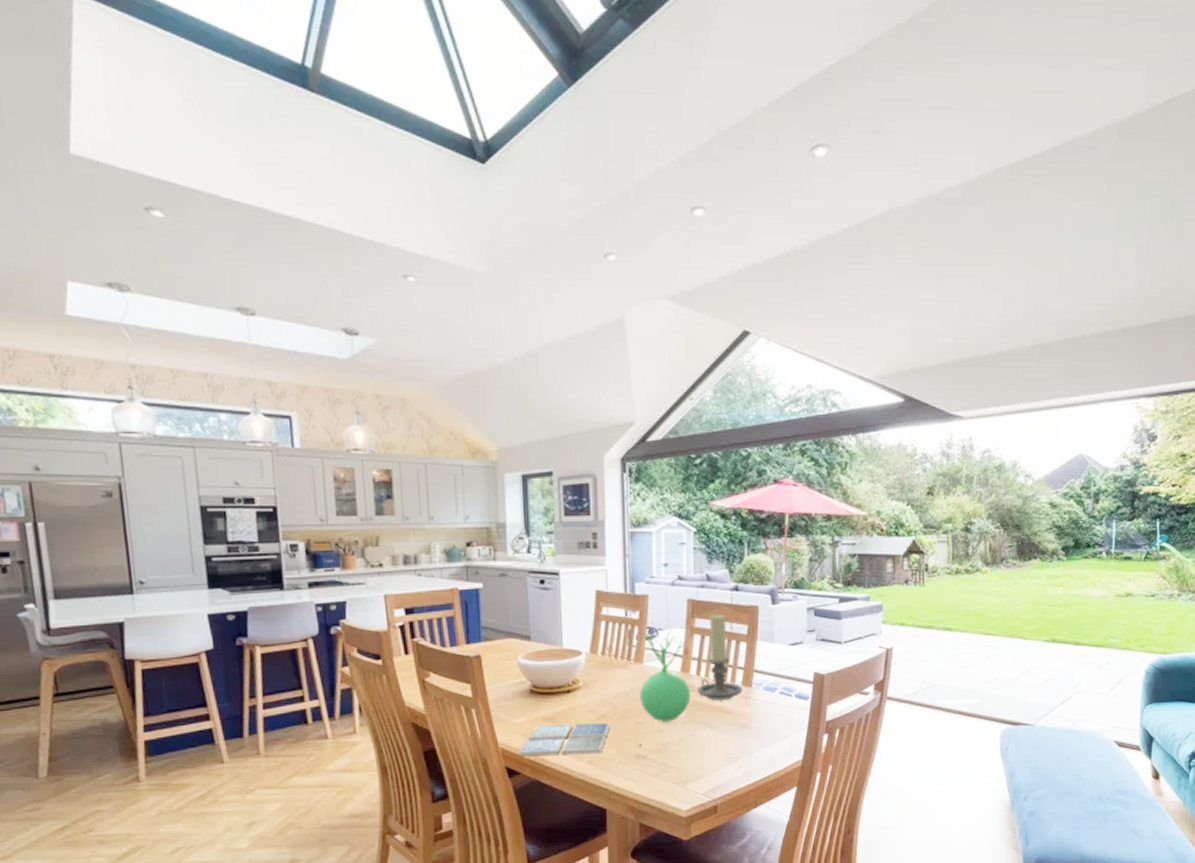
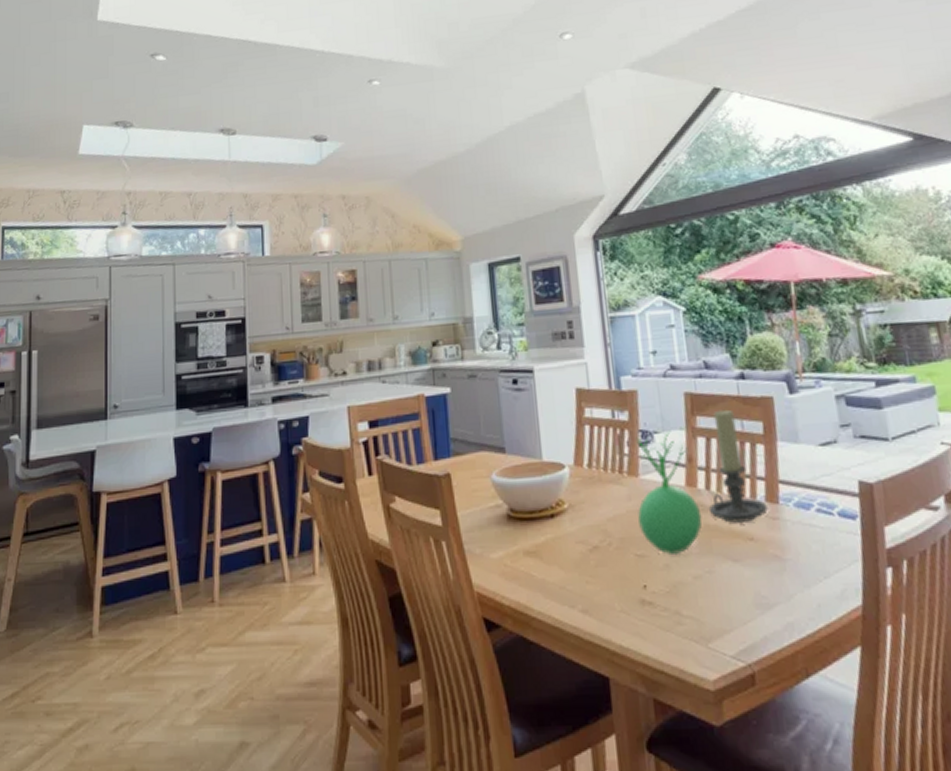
drink coaster: present [518,723,611,757] -> none [496,556,606,604]

